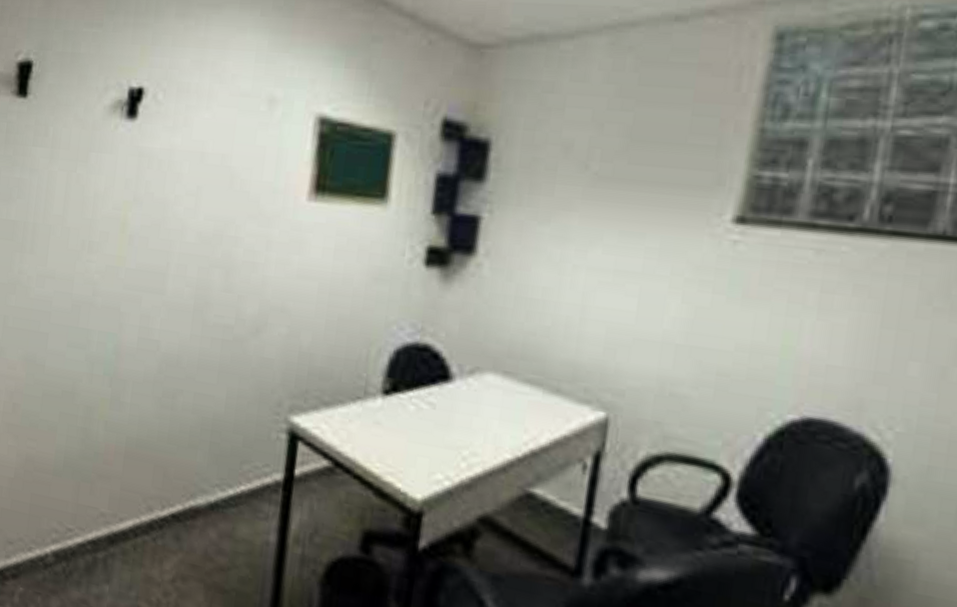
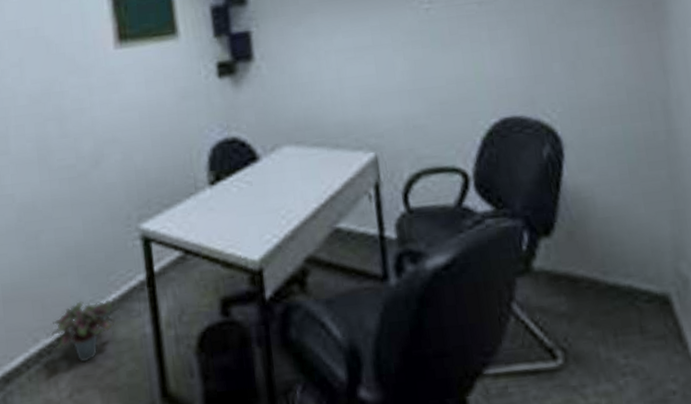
potted plant: none [164,481,240,552] -> present [49,300,115,362]

